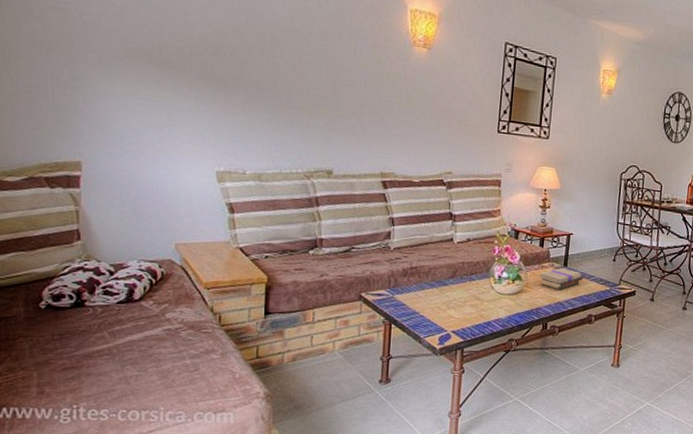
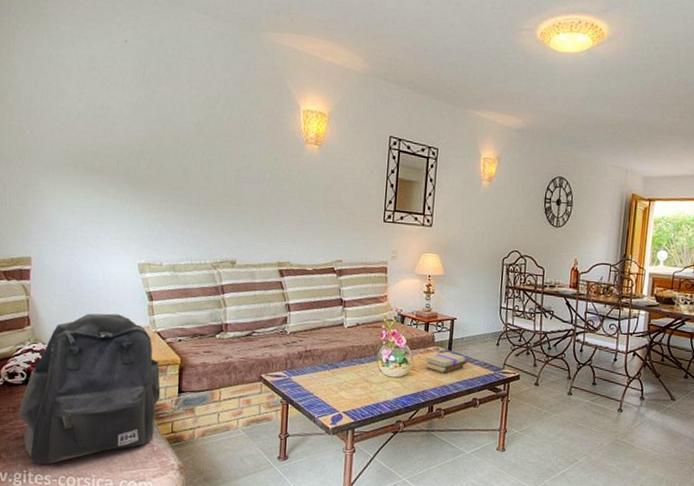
backpack: none [67,226,244,398] -> present [19,313,161,465]

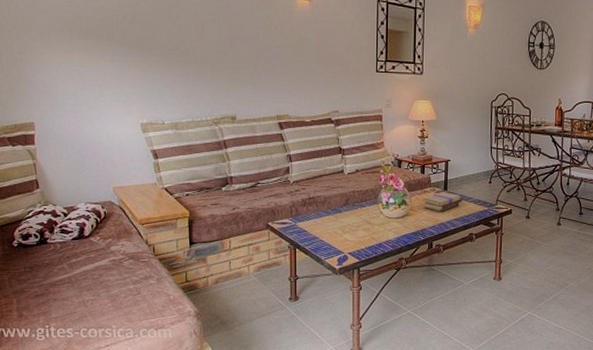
backpack: present [19,313,161,465] -> none [36,173,173,319]

